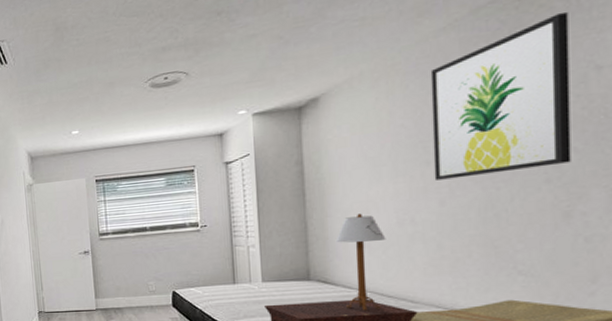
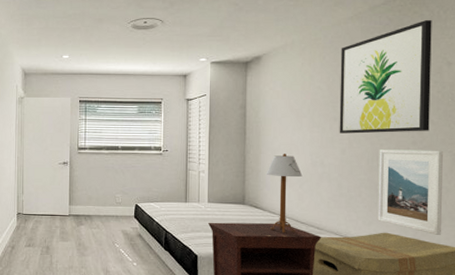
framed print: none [495,186,596,298] -> present [377,149,443,235]

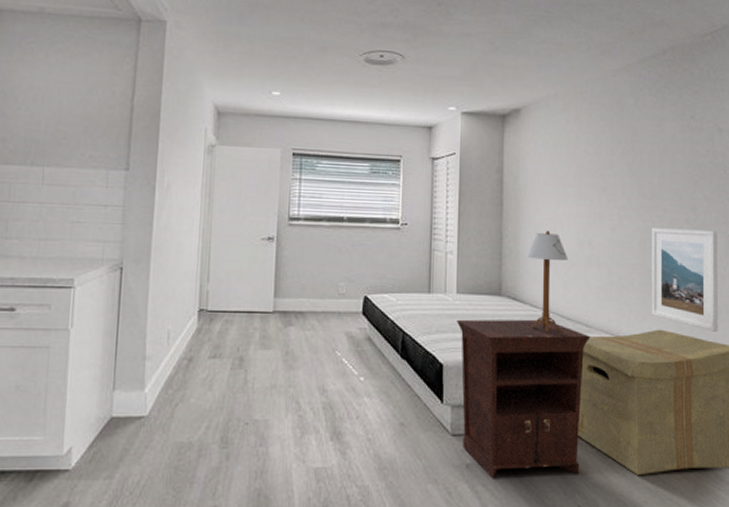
wall art: present [339,20,432,134] -> none [608,79,703,209]

